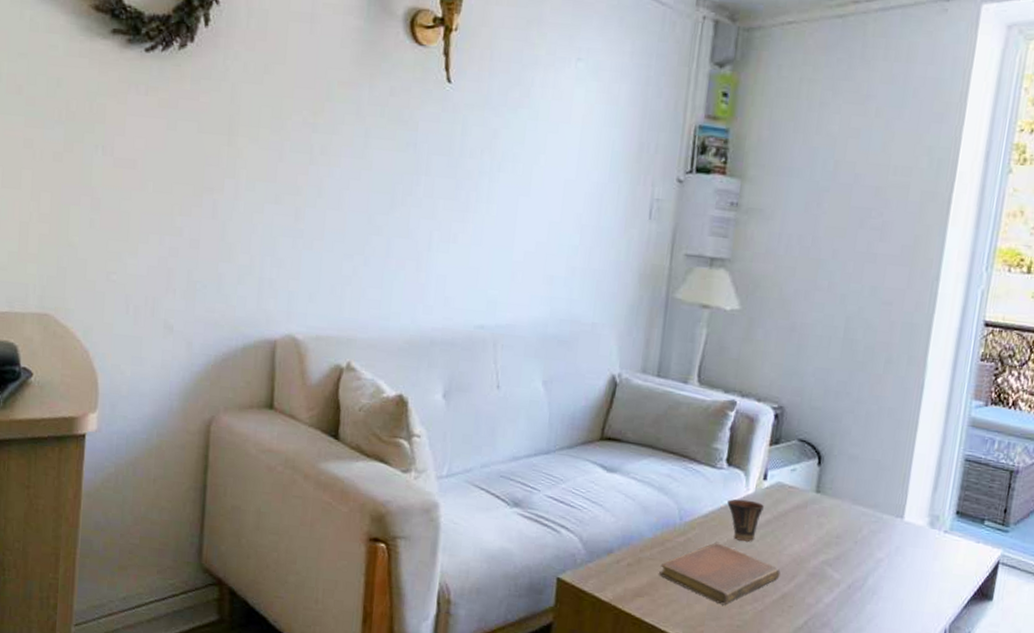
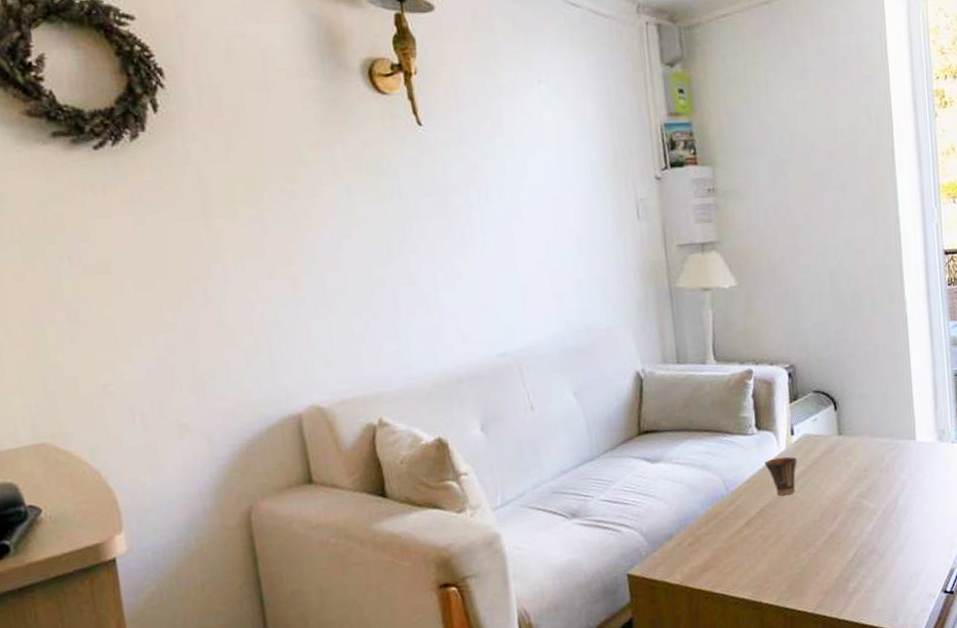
notebook: present [659,543,781,605] -> none [718,503,824,559]

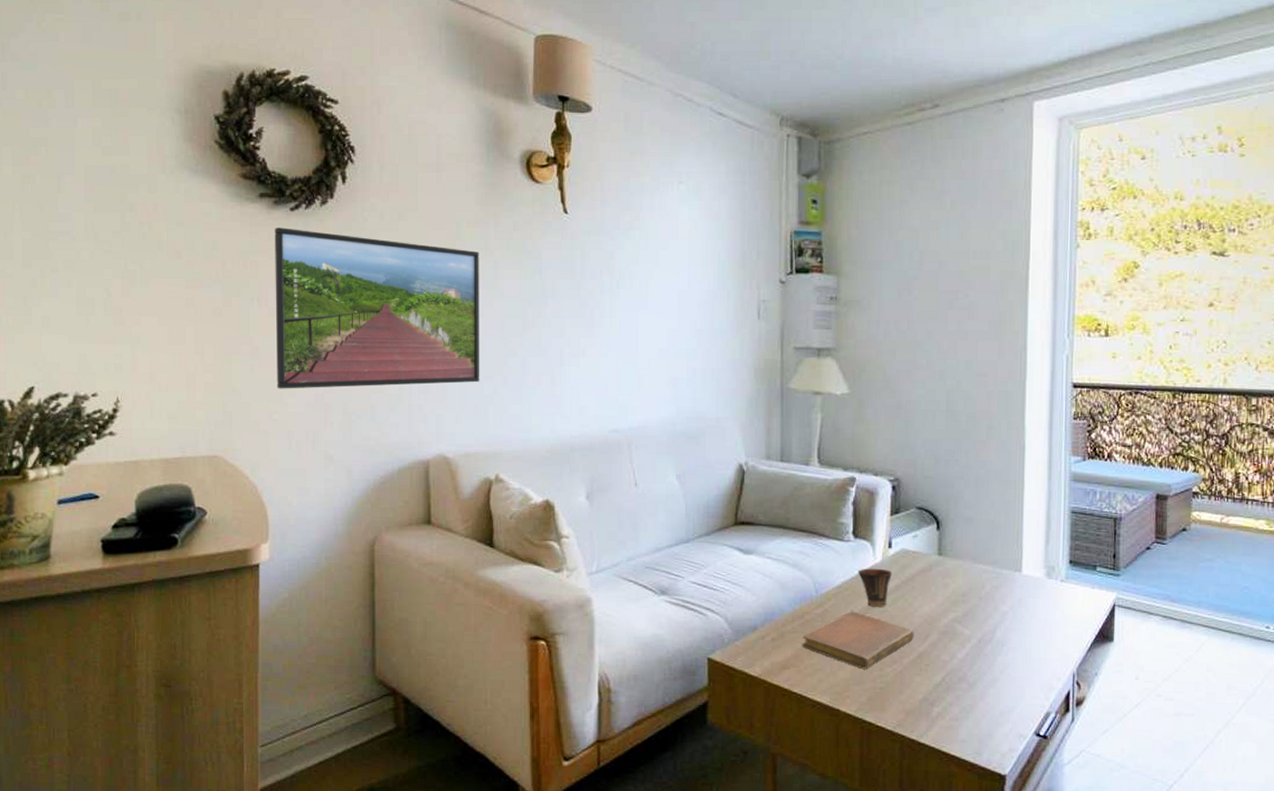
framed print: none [77,170,348,357] -> present [275,228,480,389]
notebook: none [718,503,824,559] -> present [802,611,914,670]

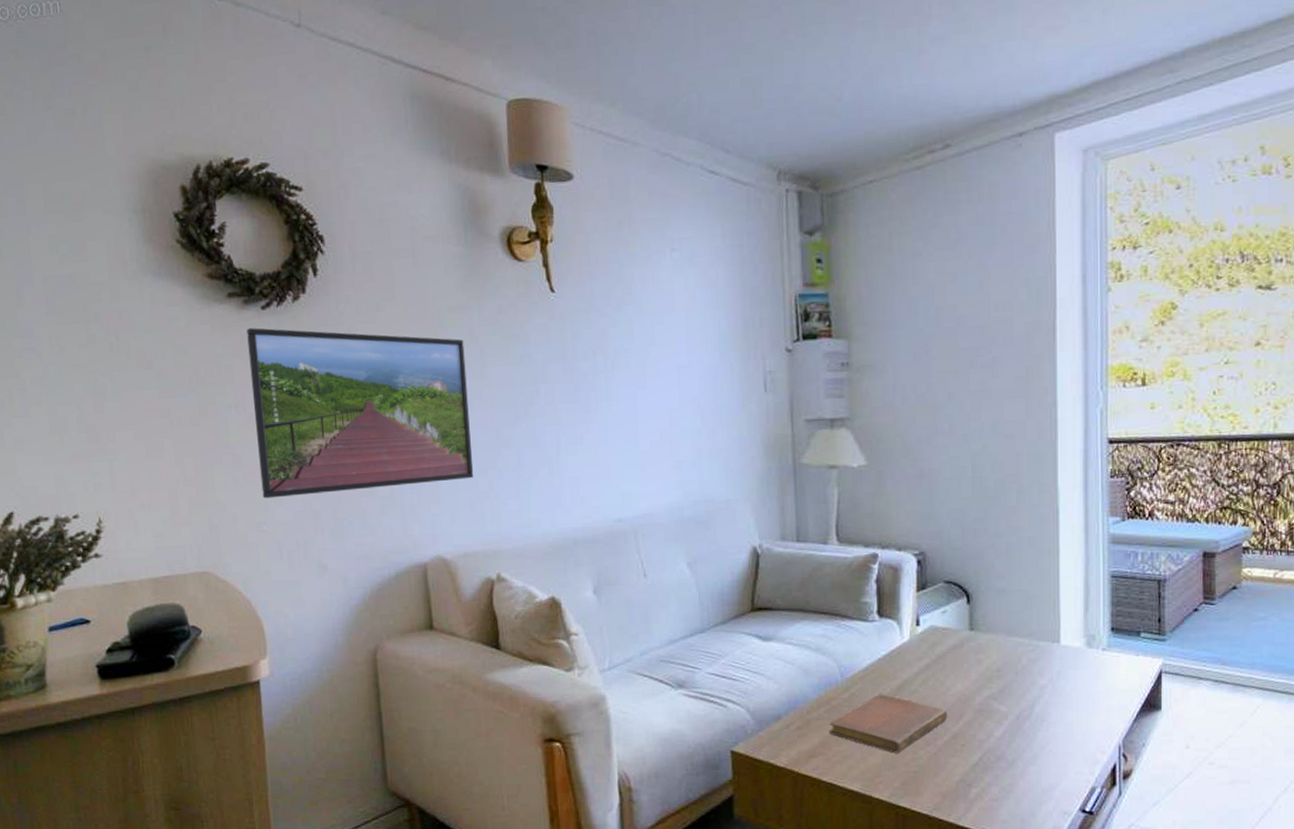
cup: present [858,568,892,607] -> none [885,647,921,688]

